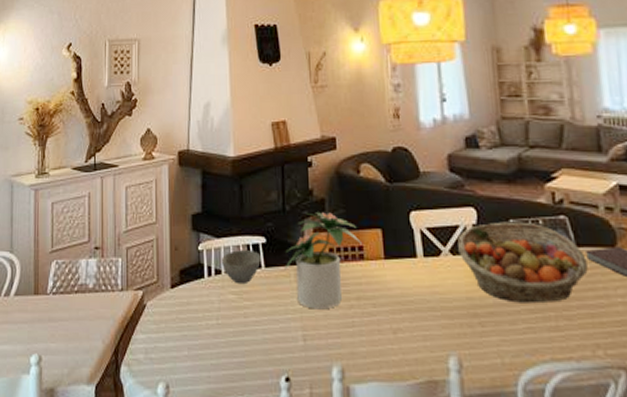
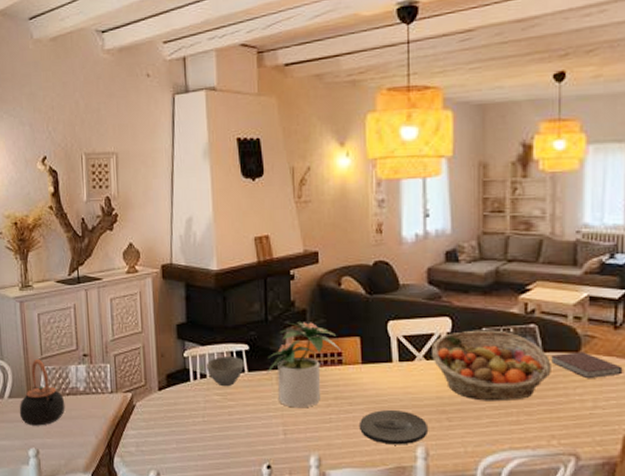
teapot: none [24,251,73,328] -> present [19,358,65,426]
plate: none [385,312,459,355] -> present [360,409,427,445]

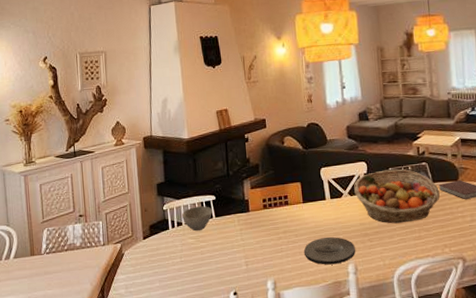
teapot: present [19,358,65,426] -> none [23,222,64,280]
potted plant: present [267,322,340,408] -> none [230,174,286,243]

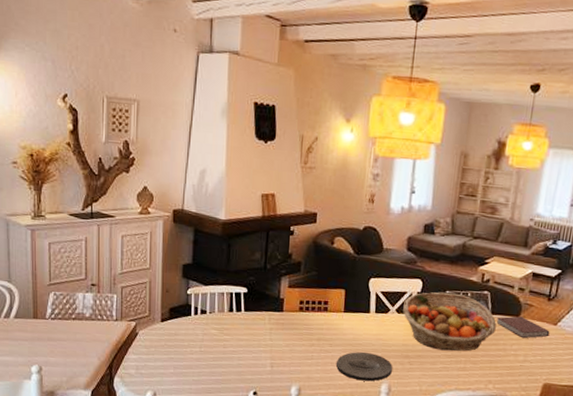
bowl: present [181,206,212,232] -> none [207,296,242,323]

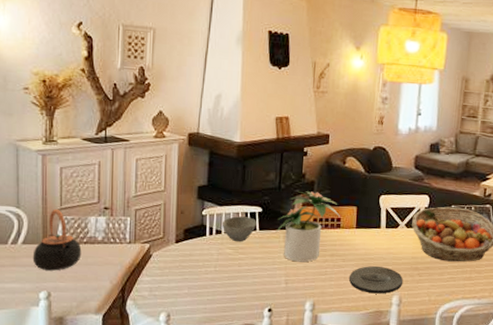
teapot: none [24,284,70,346] -> present [32,208,82,271]
bowl: none [207,296,242,323] -> present [222,216,257,242]
potted plant: none [261,272,327,346] -> present [275,191,340,262]

